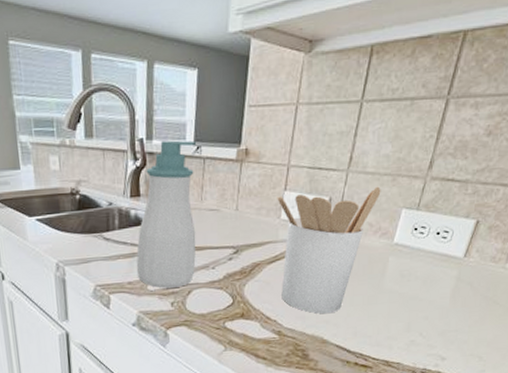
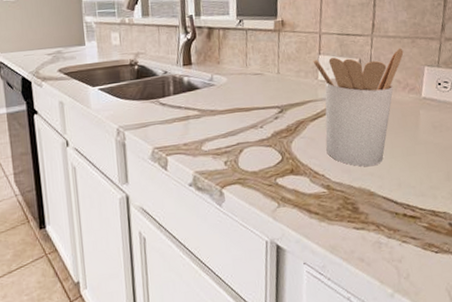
soap bottle: present [136,140,197,288] -> none [190,15,245,148]

